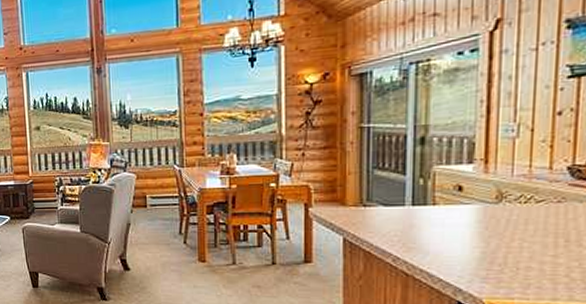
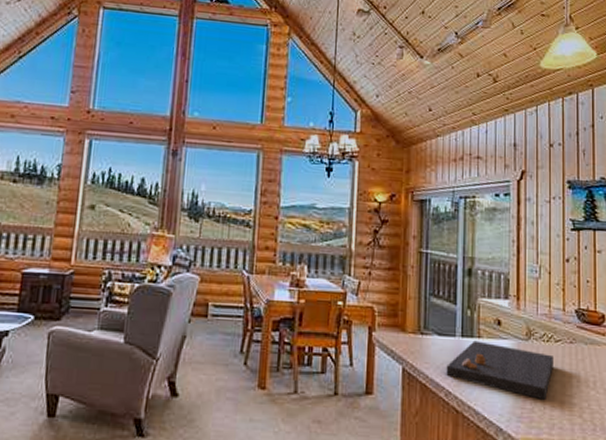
cutting board: none [394,208,532,261] -> present [446,340,553,400]

